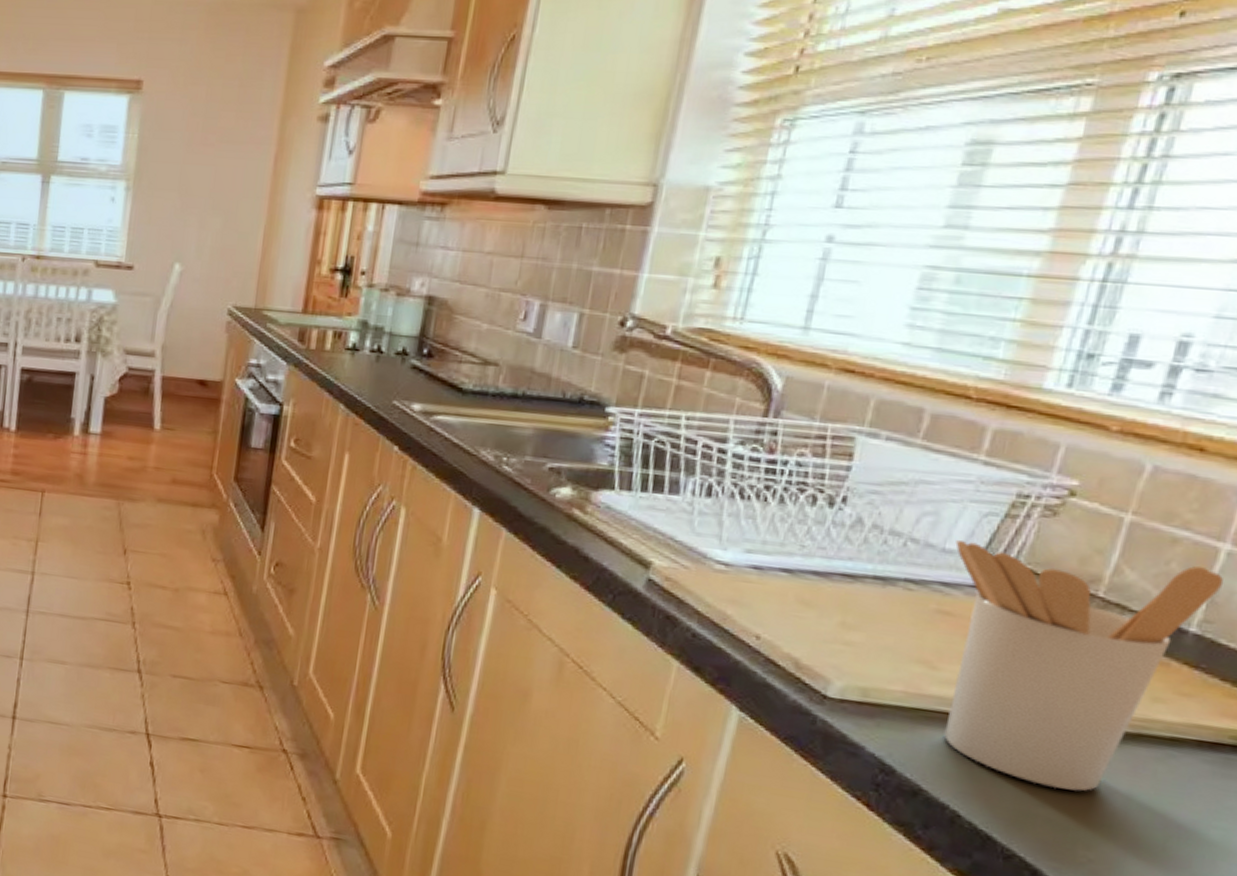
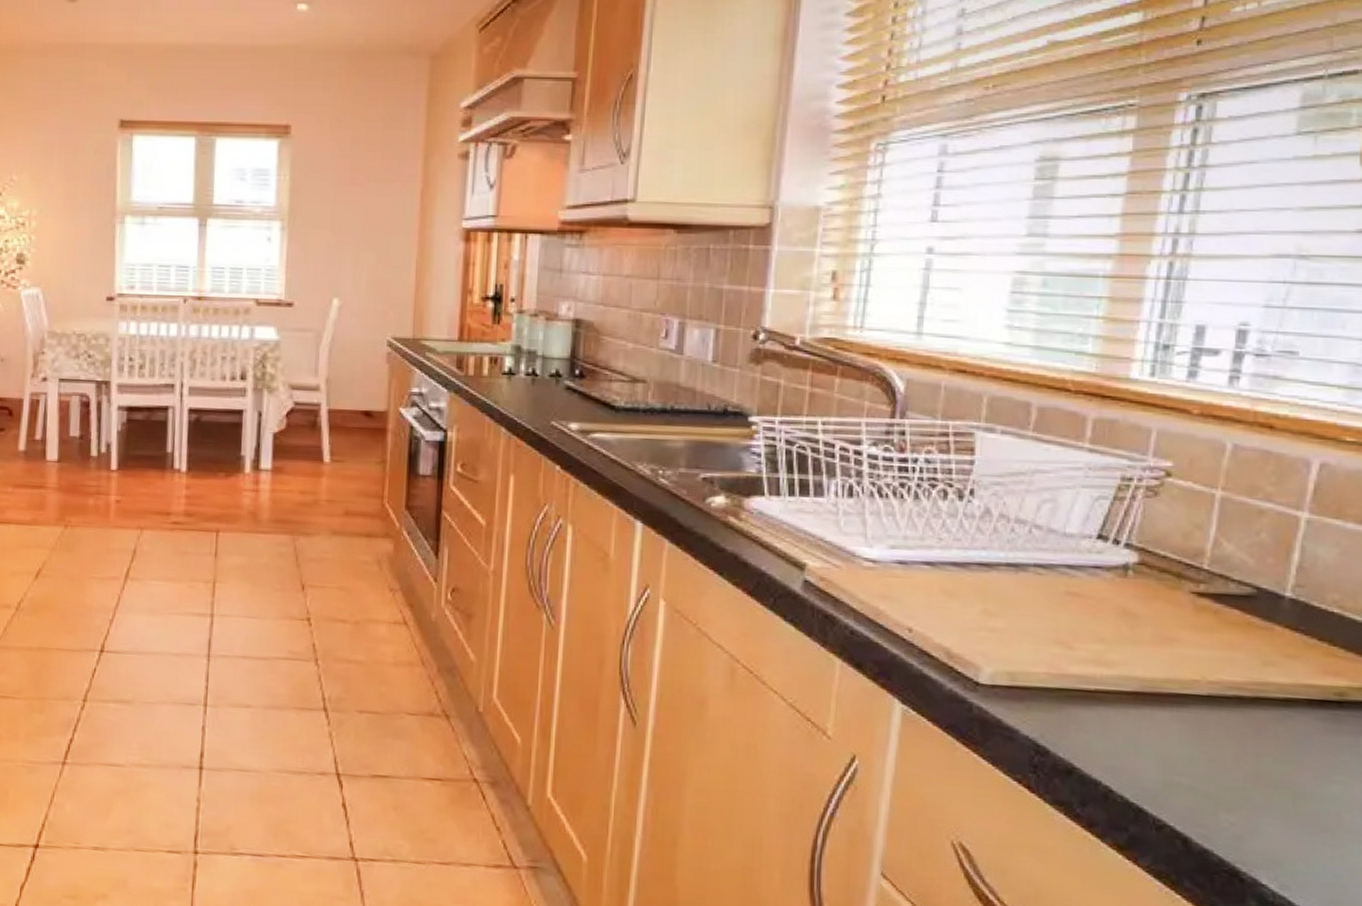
utensil holder: present [943,540,1224,792] -> none [1074,524,1308,757]

